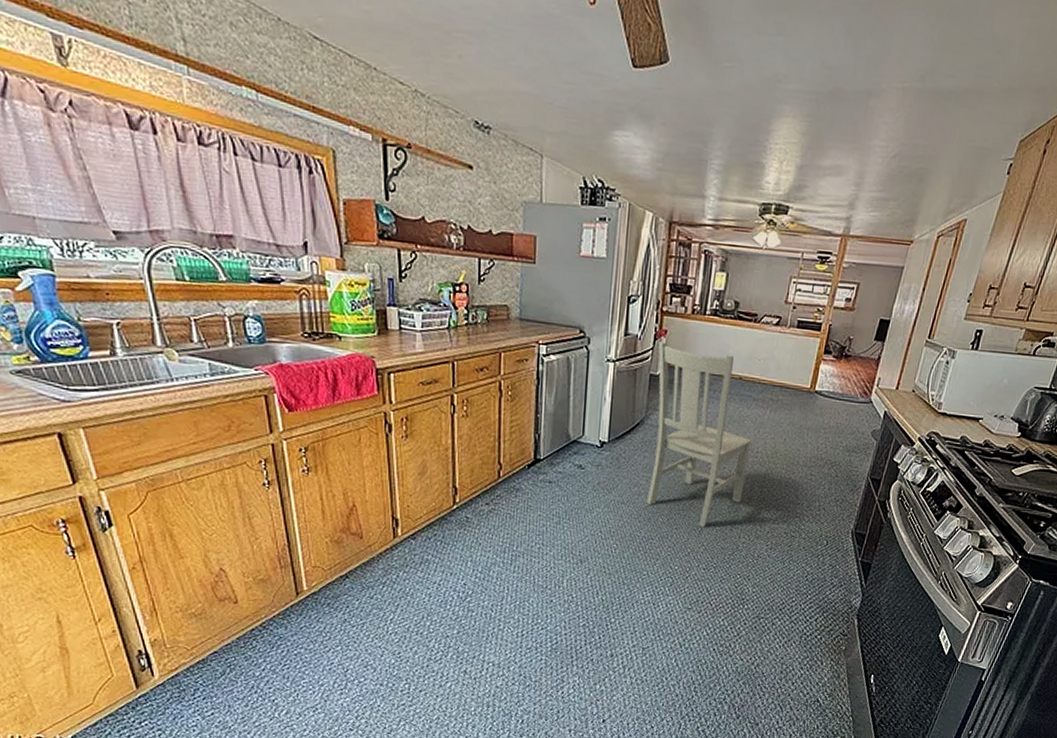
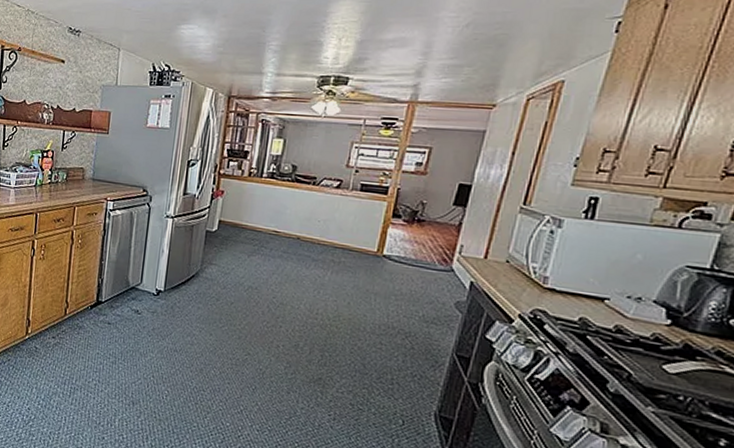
chair: present [646,341,751,528] -> none [199,201,310,387]

